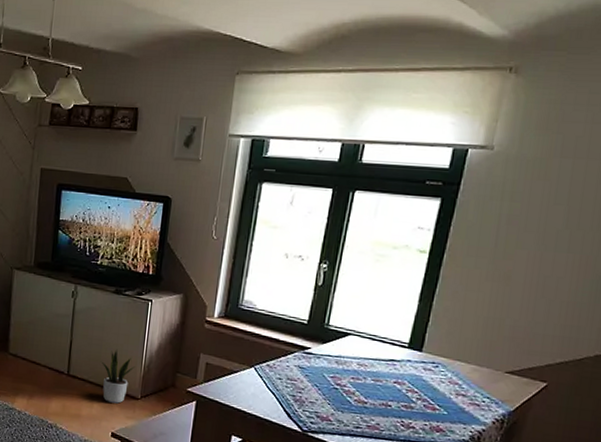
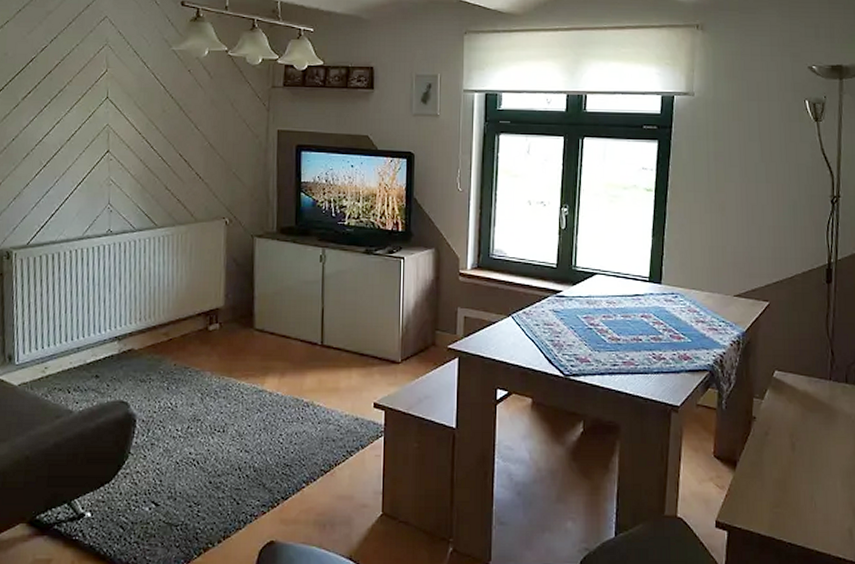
potted plant: present [101,349,136,404] -> none [356,311,393,370]

